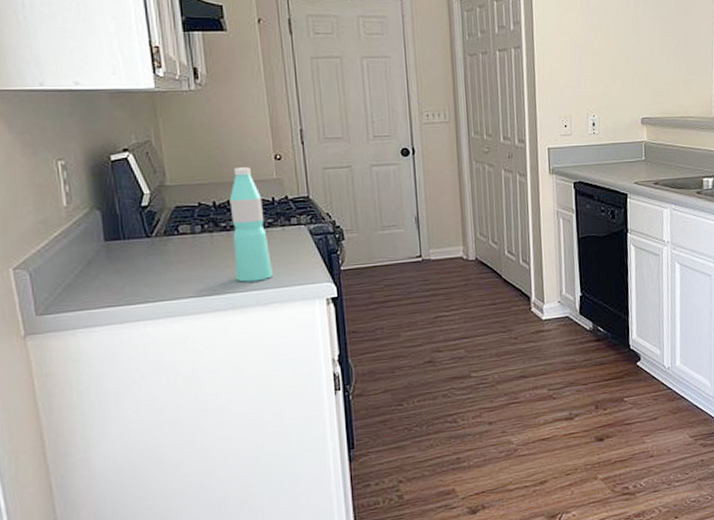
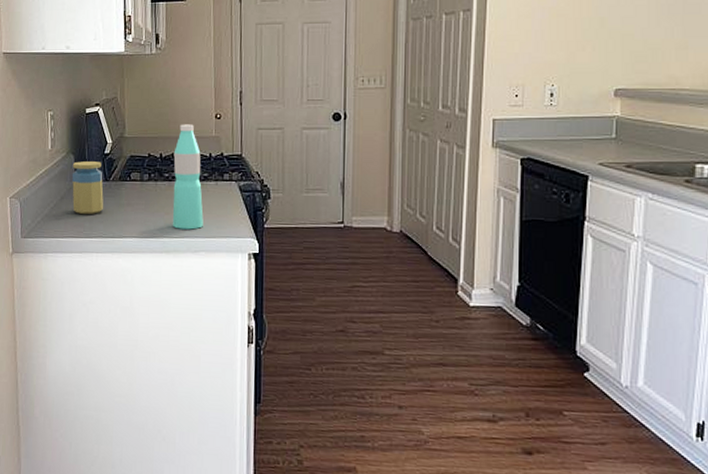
jar: none [99,216,146,279] -> present [72,161,104,214]

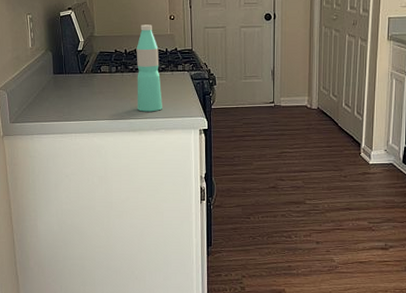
jar: present [72,161,104,214] -> none [51,57,79,101]

